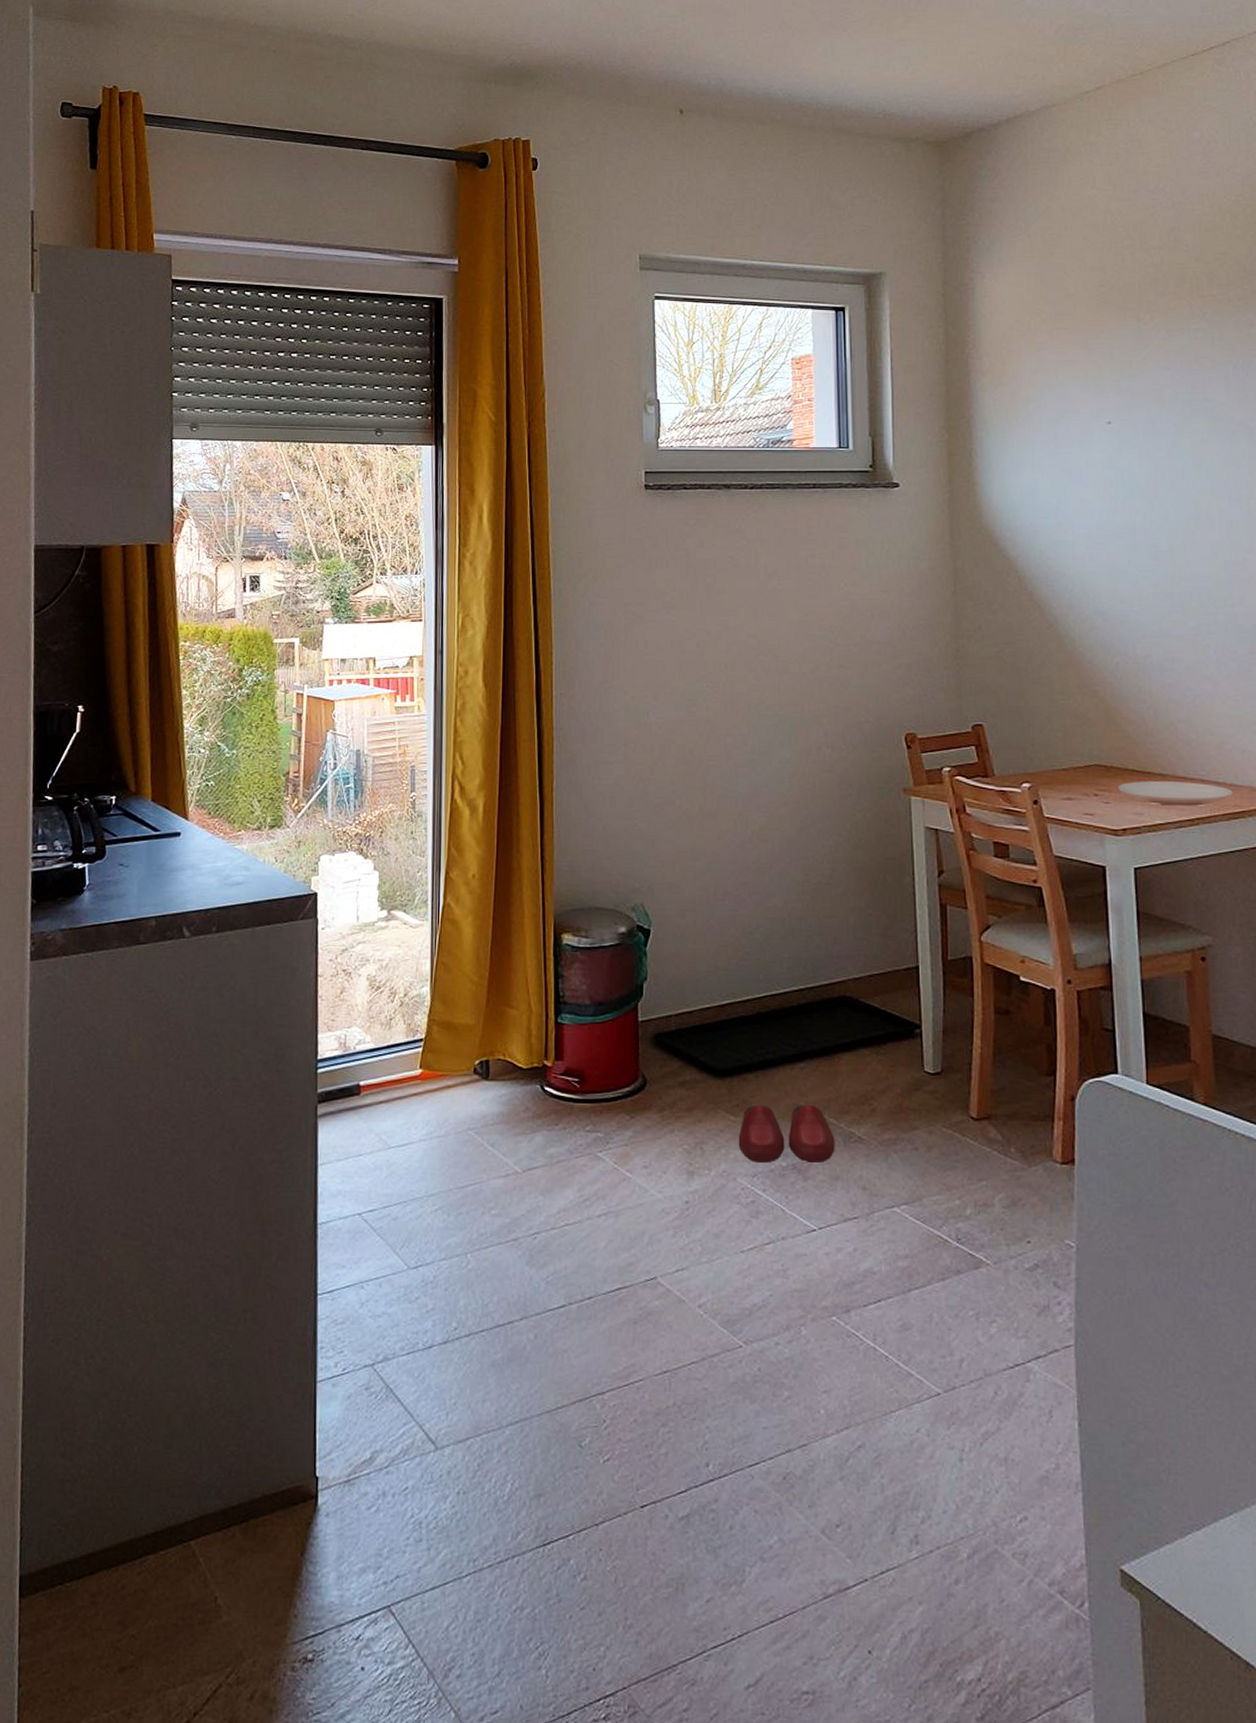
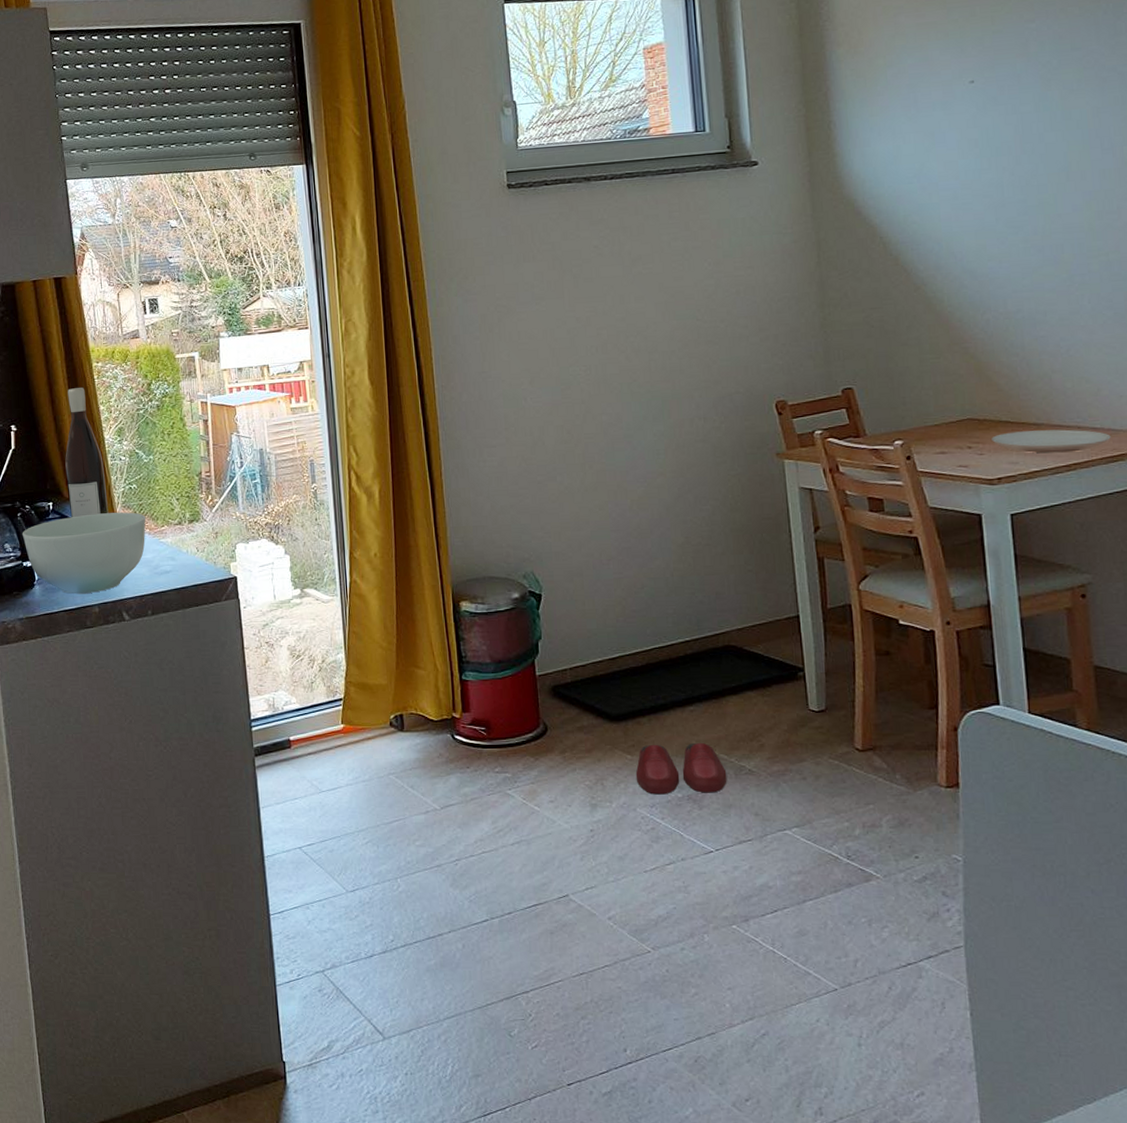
bowl: none [76,812,222,904] -> present [22,512,146,595]
bottle: none [135,668,180,816] -> present [65,388,109,518]

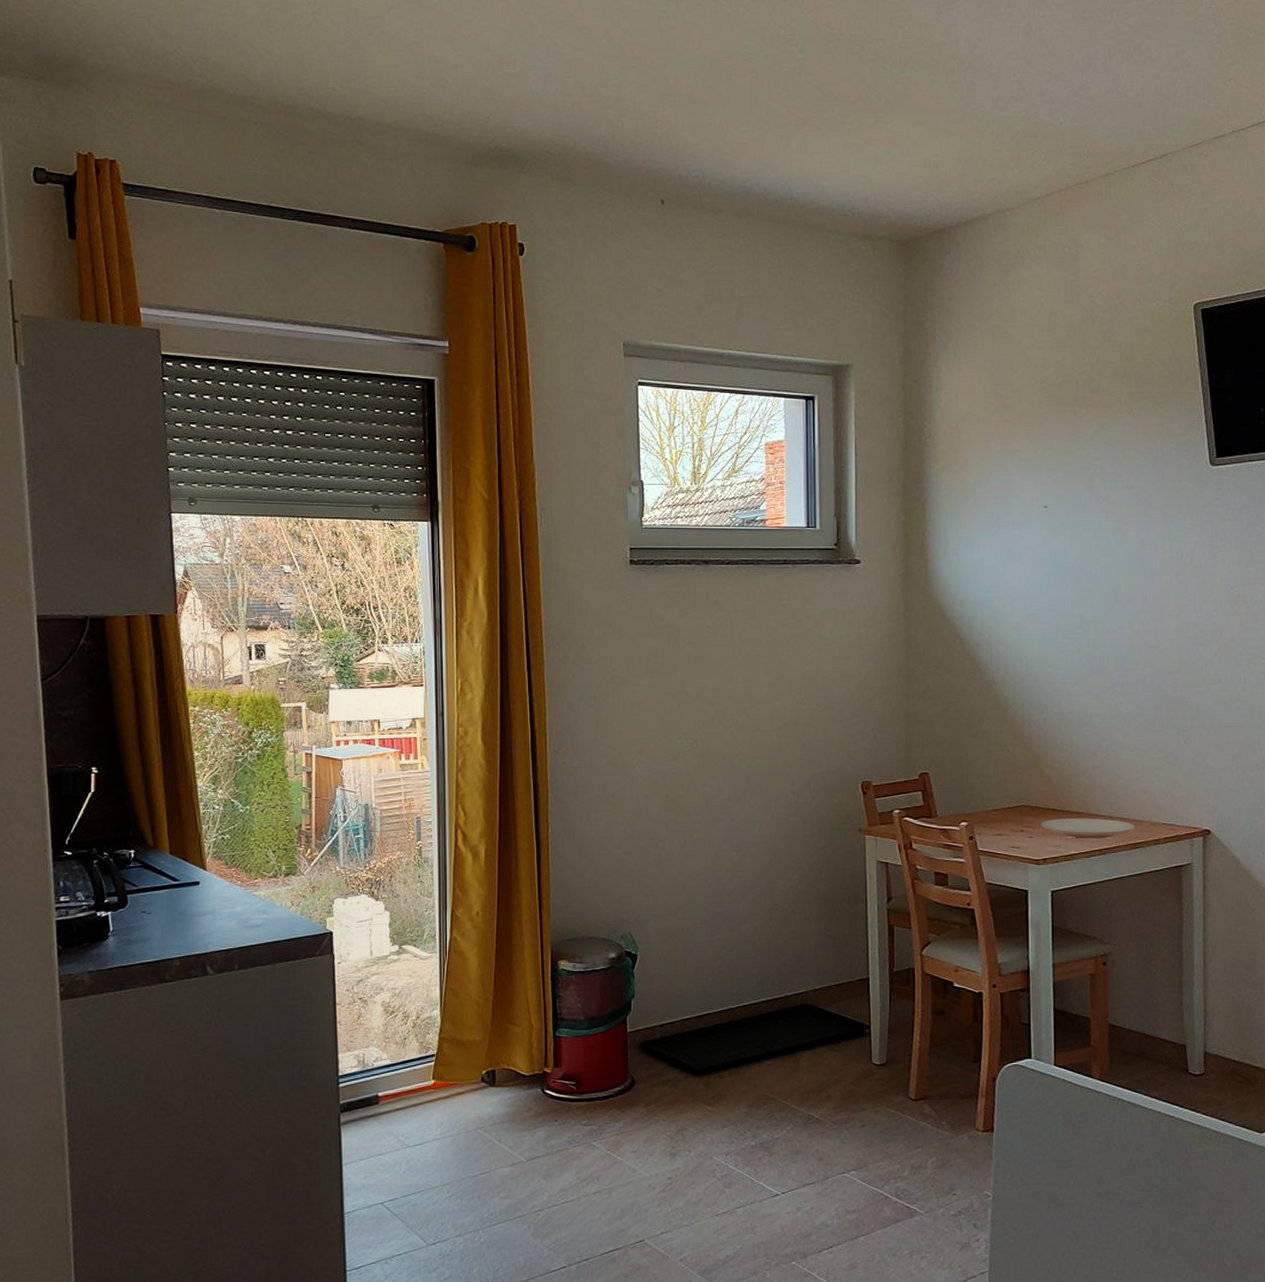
bowl: present [22,512,146,595] -> none [97,863,238,947]
bottle: present [65,388,109,518] -> none [152,732,197,867]
slippers: present [635,742,727,795] -> none [714,1094,796,1143]

